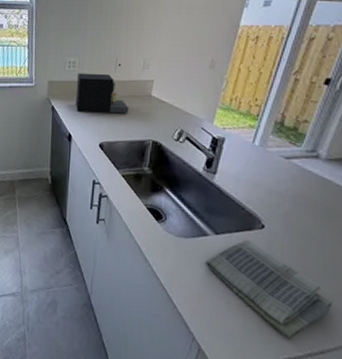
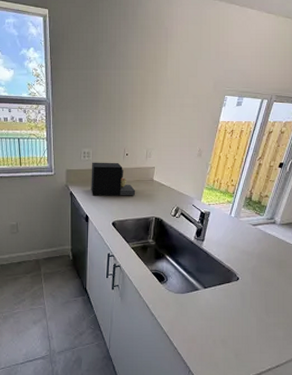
dish towel: present [204,239,333,340] -> none [196,290,285,361]

